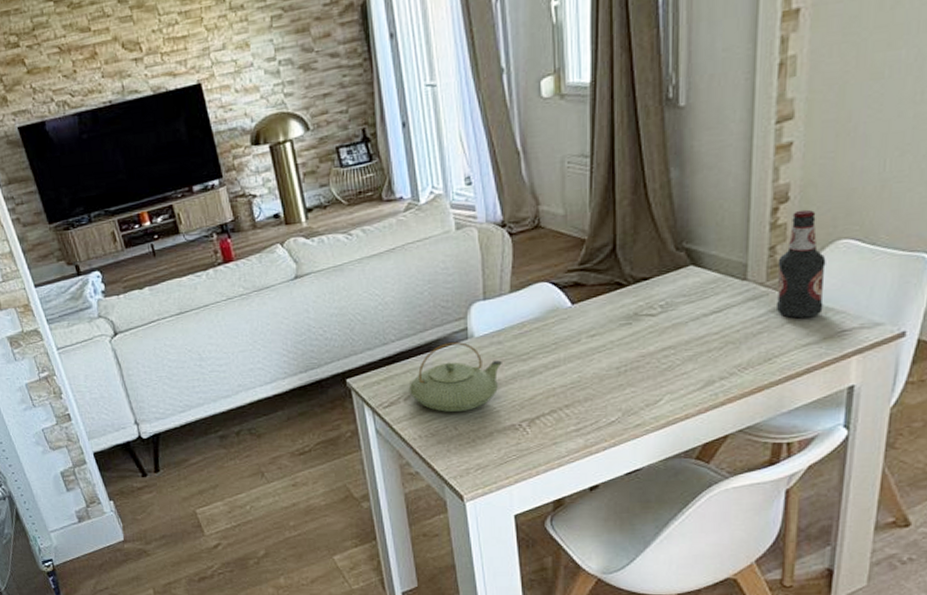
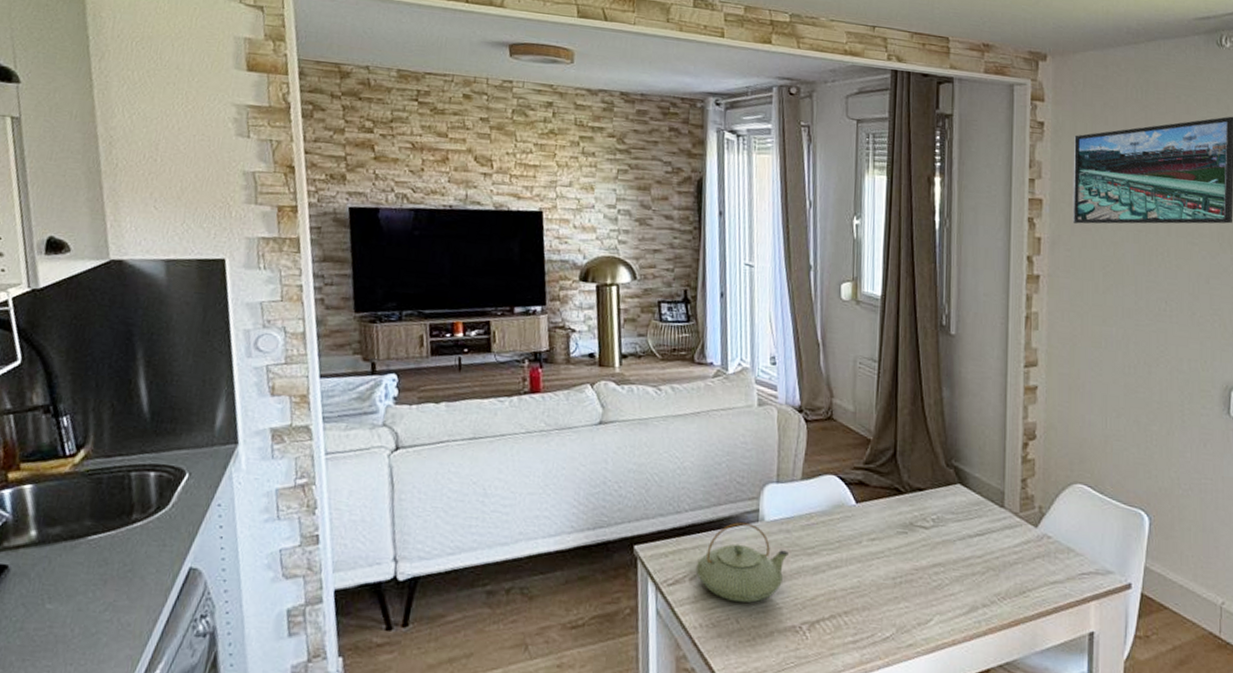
bottle: present [775,209,826,319] -> none [1028,449,1066,556]

